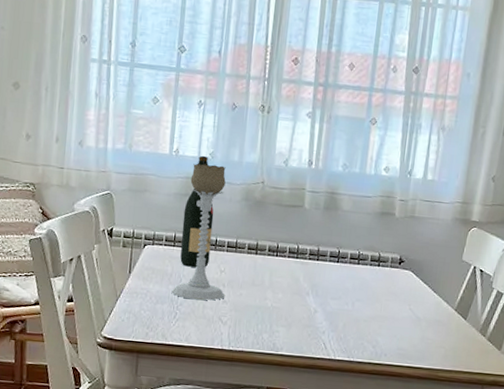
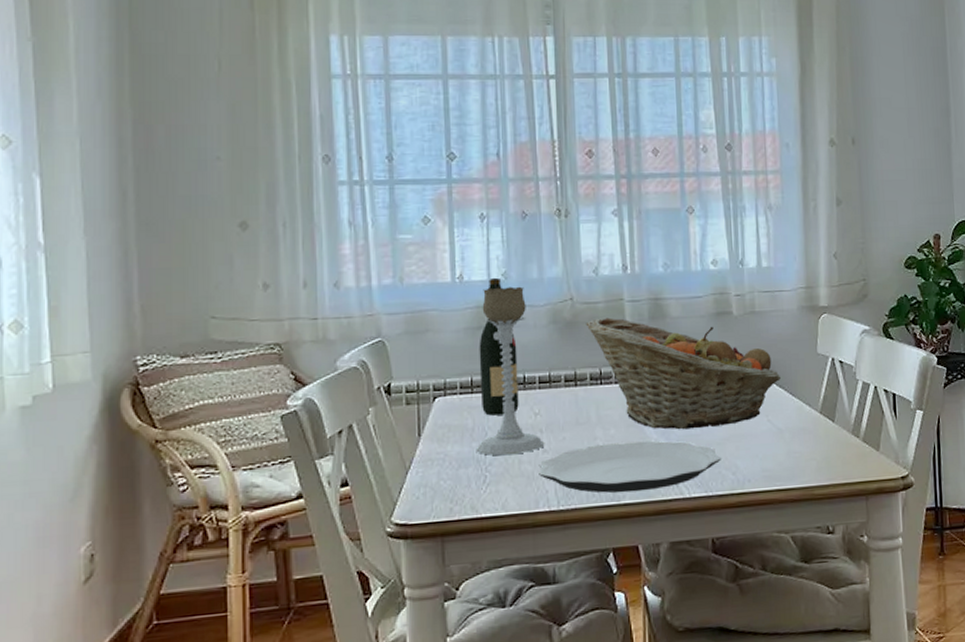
plate: none [217,304,365,348] -> present [538,440,721,493]
fruit basket: none [271,202,427,307] -> present [586,317,780,430]

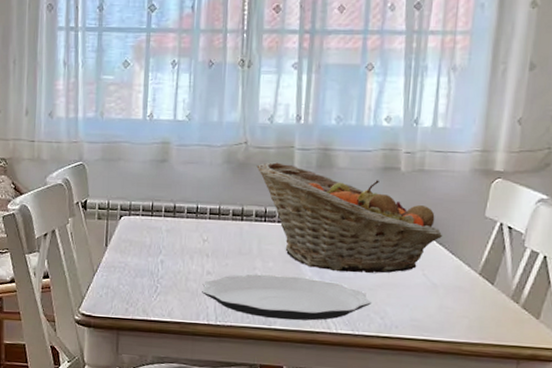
candle holder: present [476,286,545,456] -> none [151,126,210,273]
wine bottle: present [479,277,519,416] -> none [159,118,194,238]

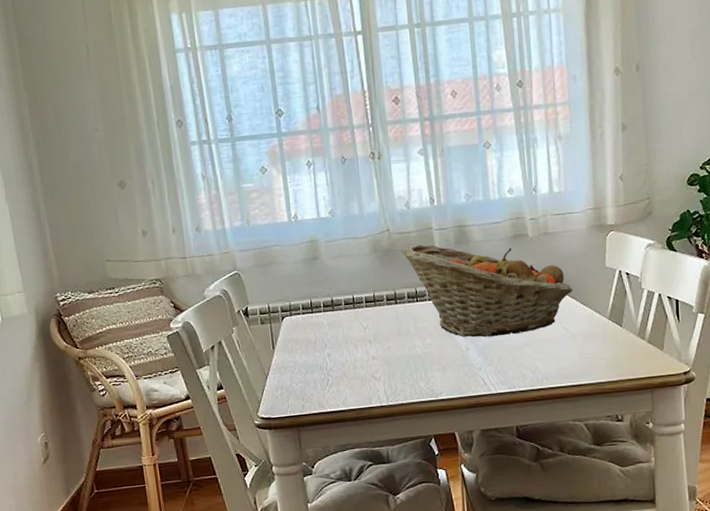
plate: present [202,274,371,321] -> none [369,347,522,391]

